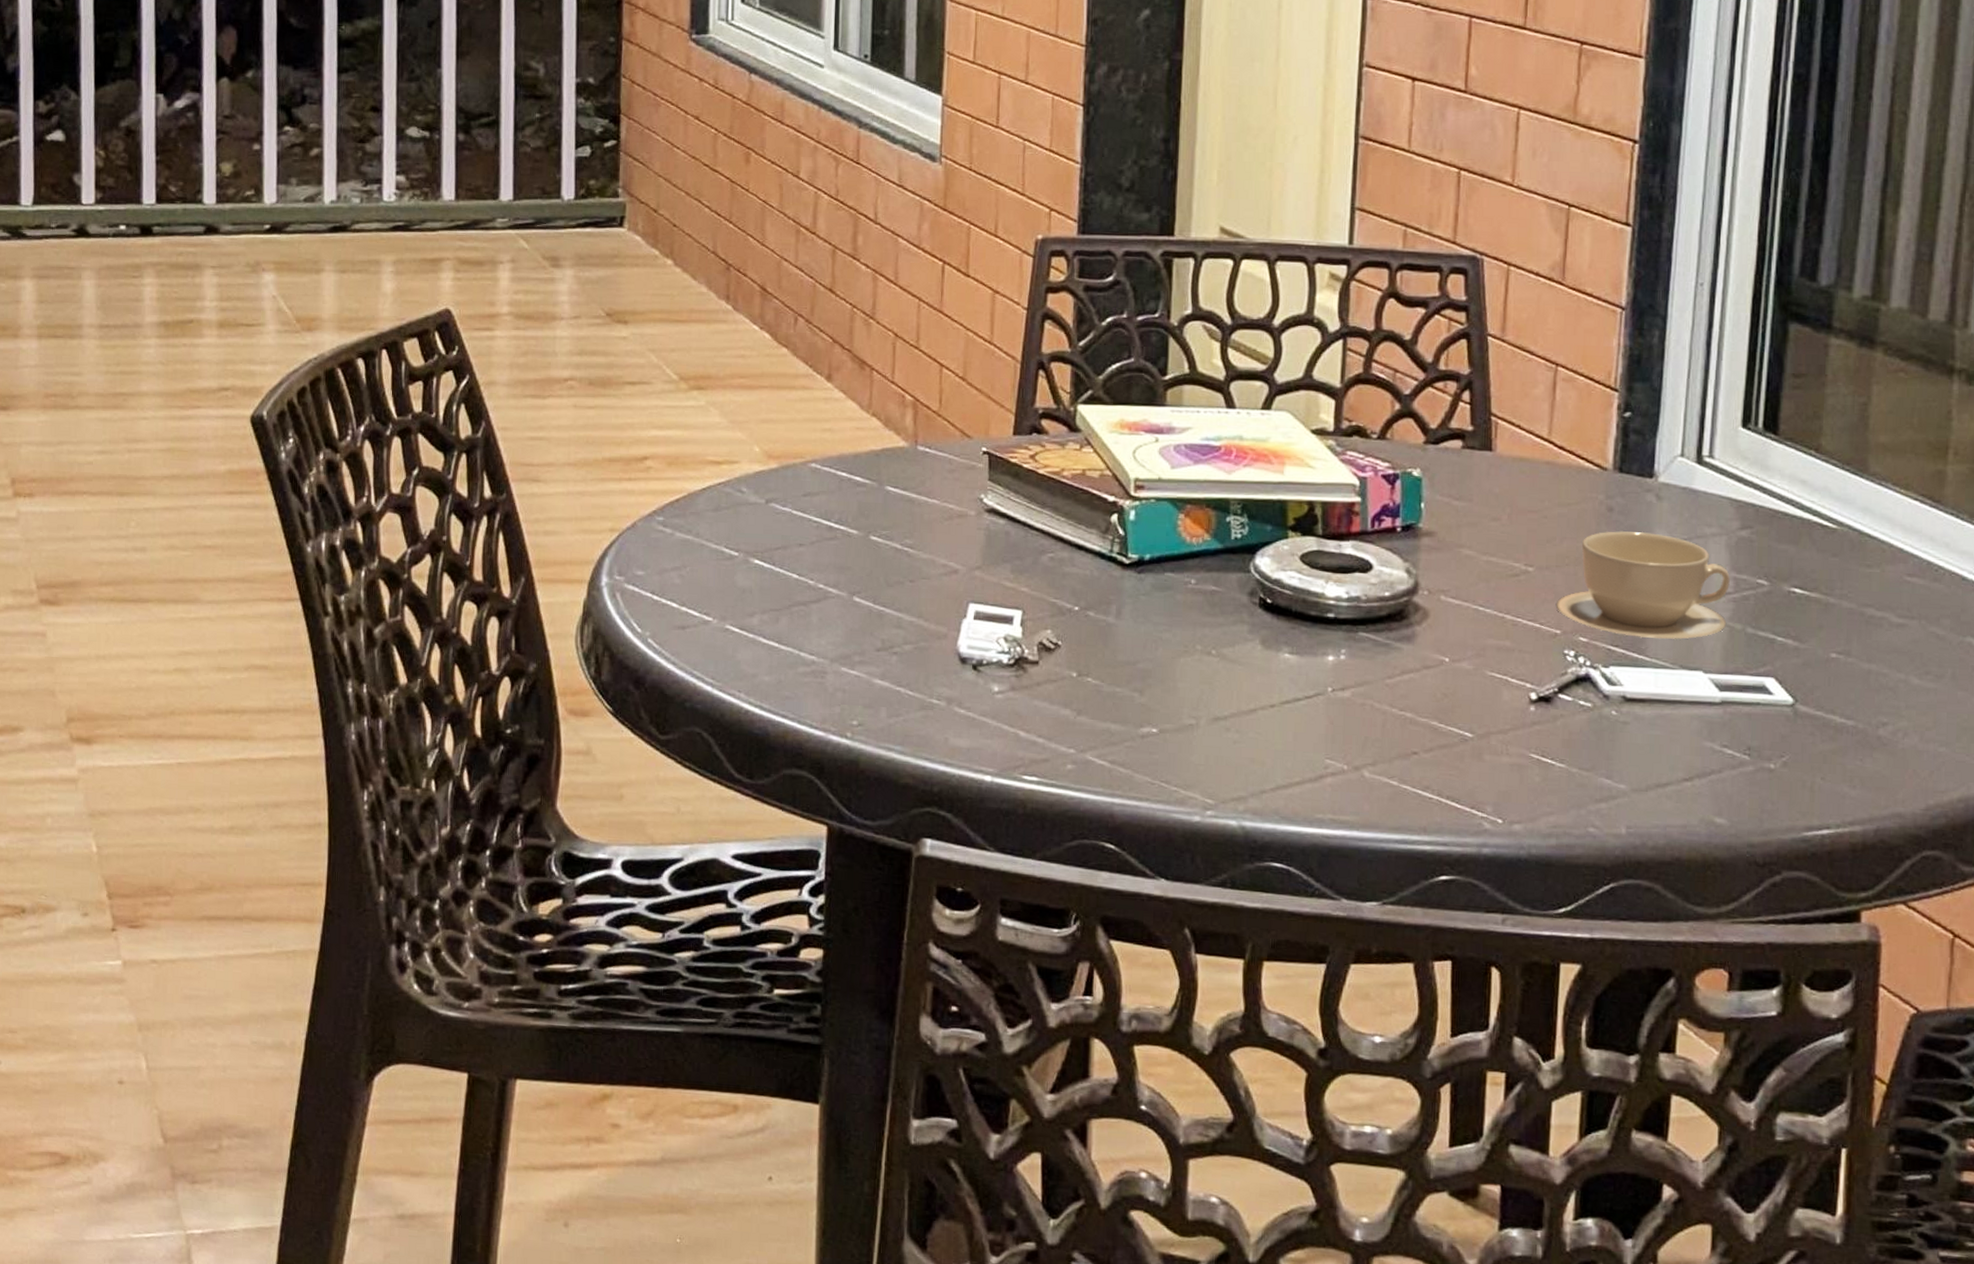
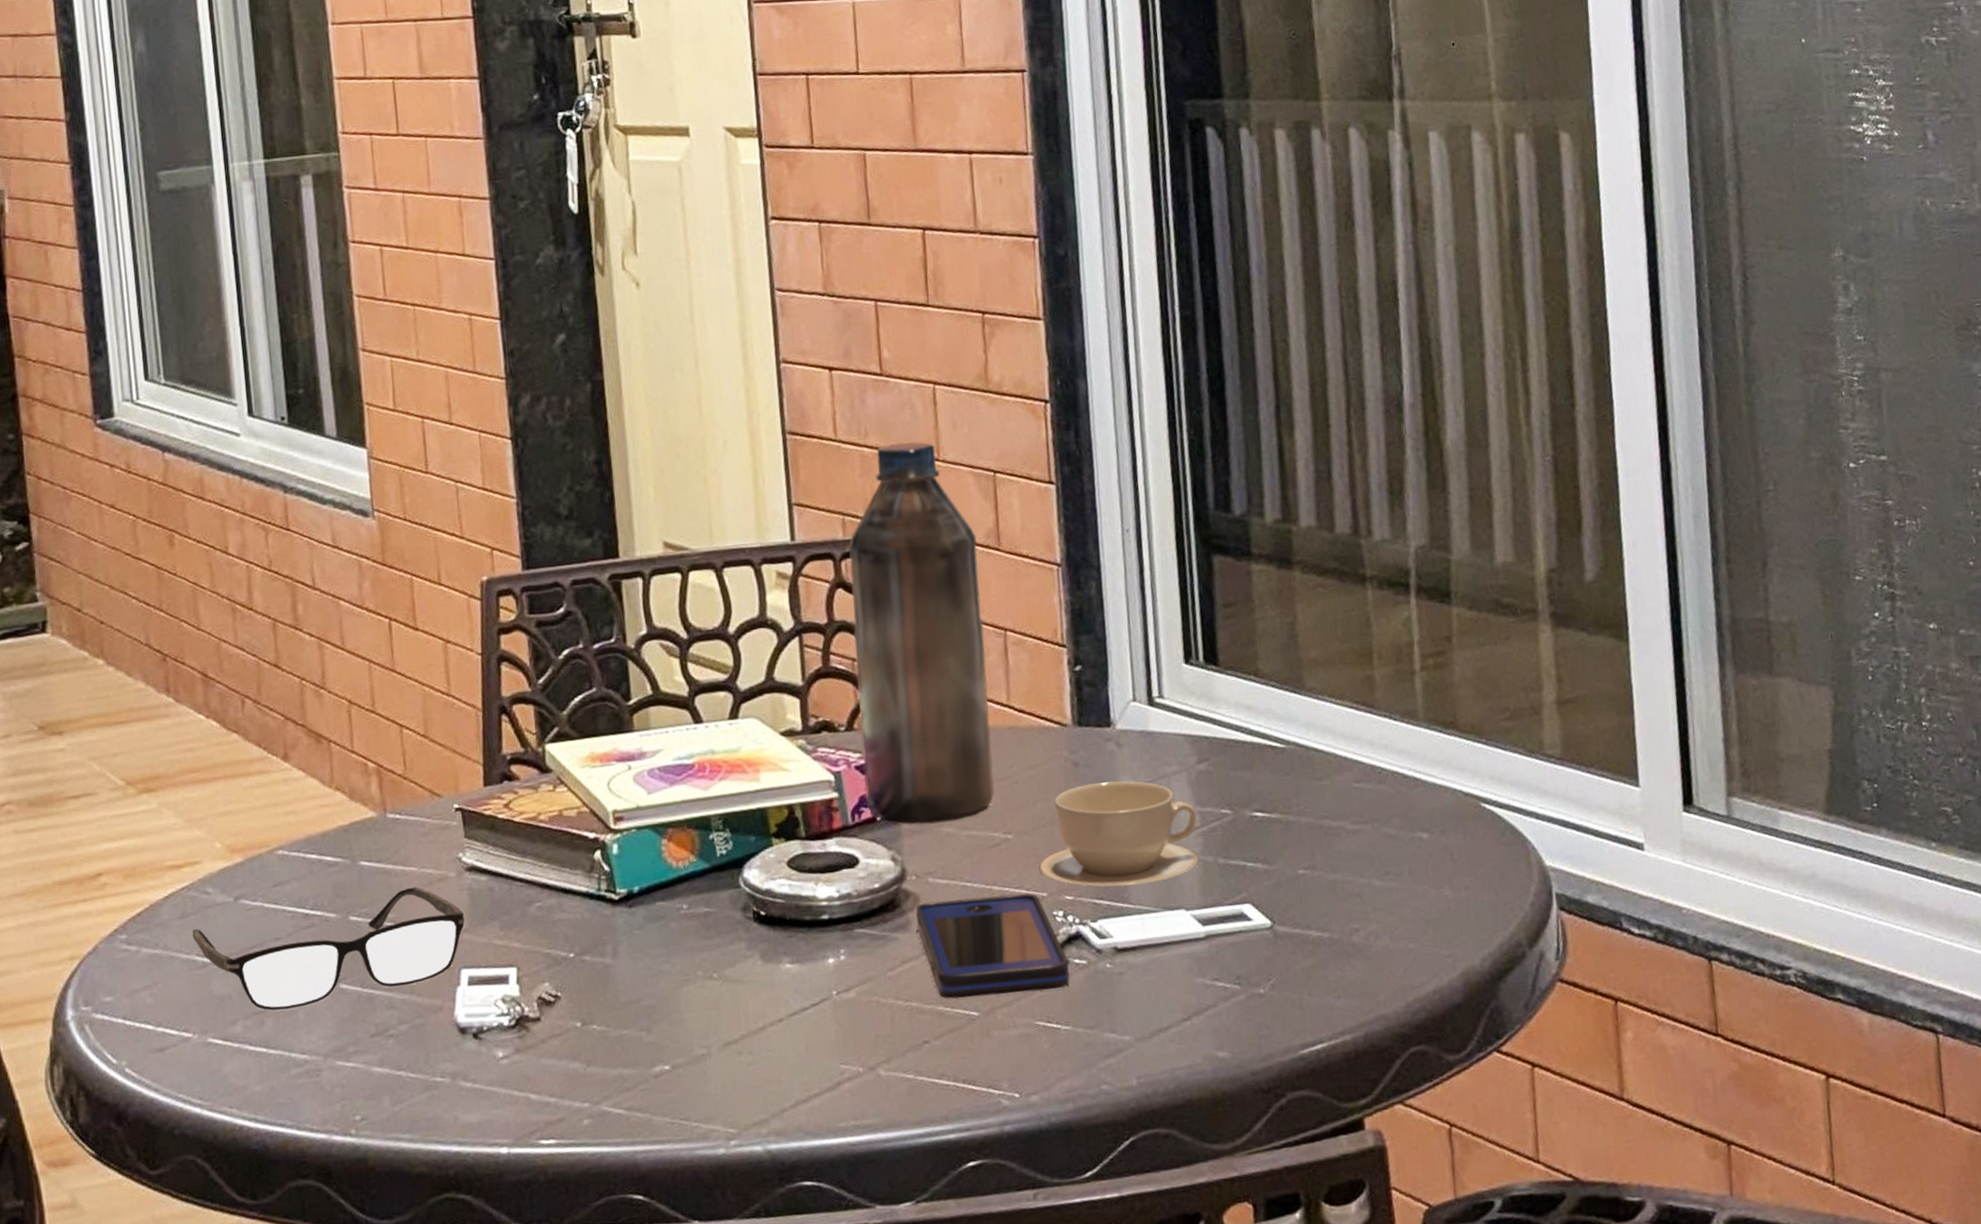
eyeglasses: none [723,518,978,612] -> present [192,886,465,1011]
water bottle: none [1388,162,1541,545] -> present [848,442,994,824]
mobile phone: none [1422,619,1575,726] -> present [916,893,1070,999]

